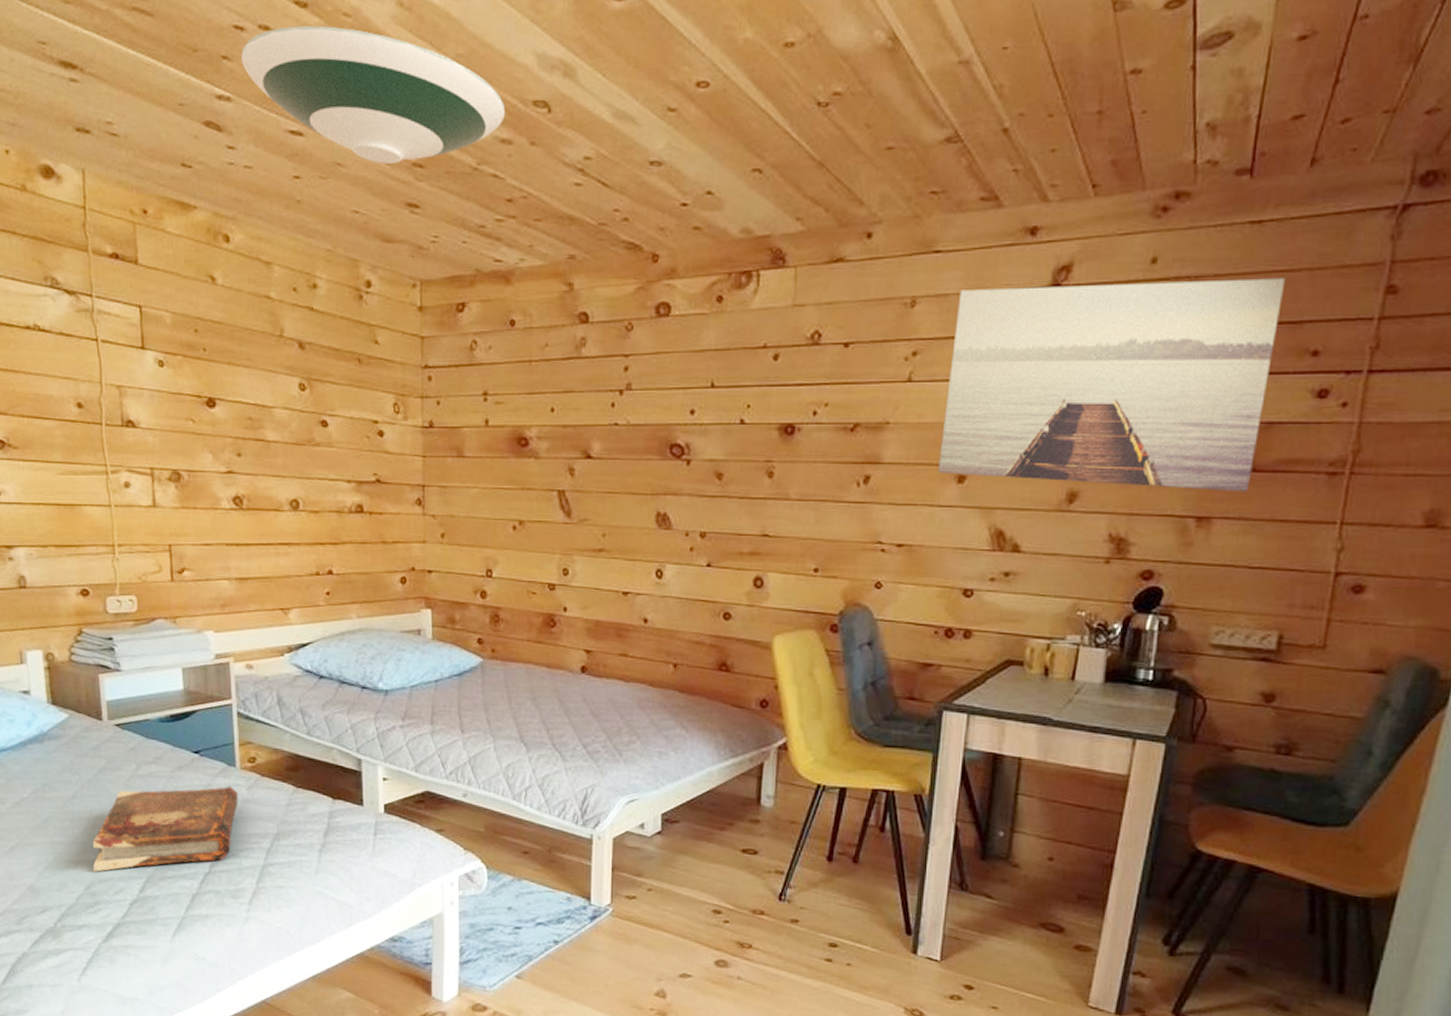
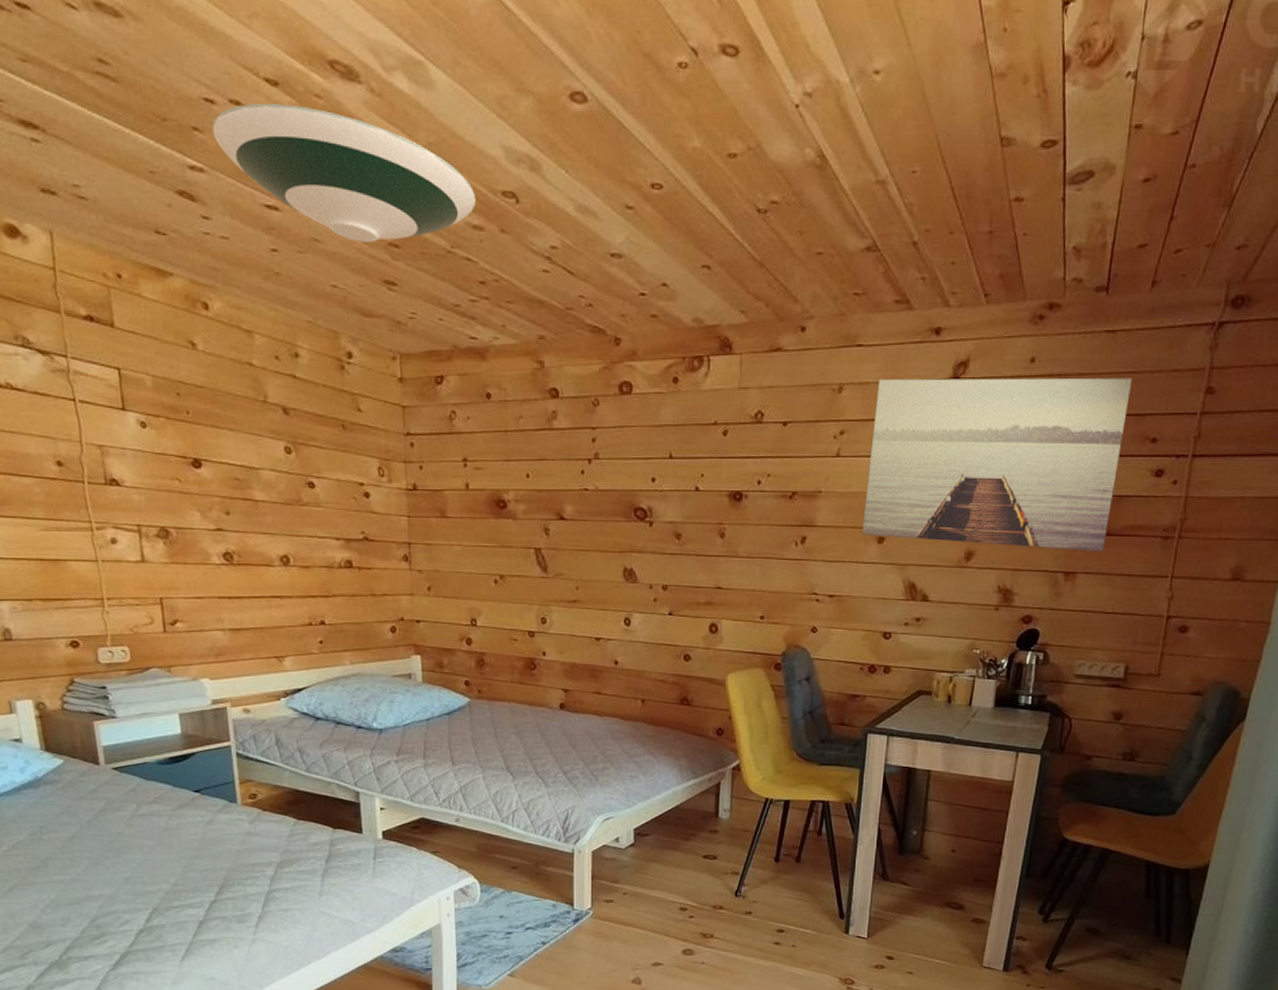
book: present [92,786,238,872] -> none [95,821,241,906]

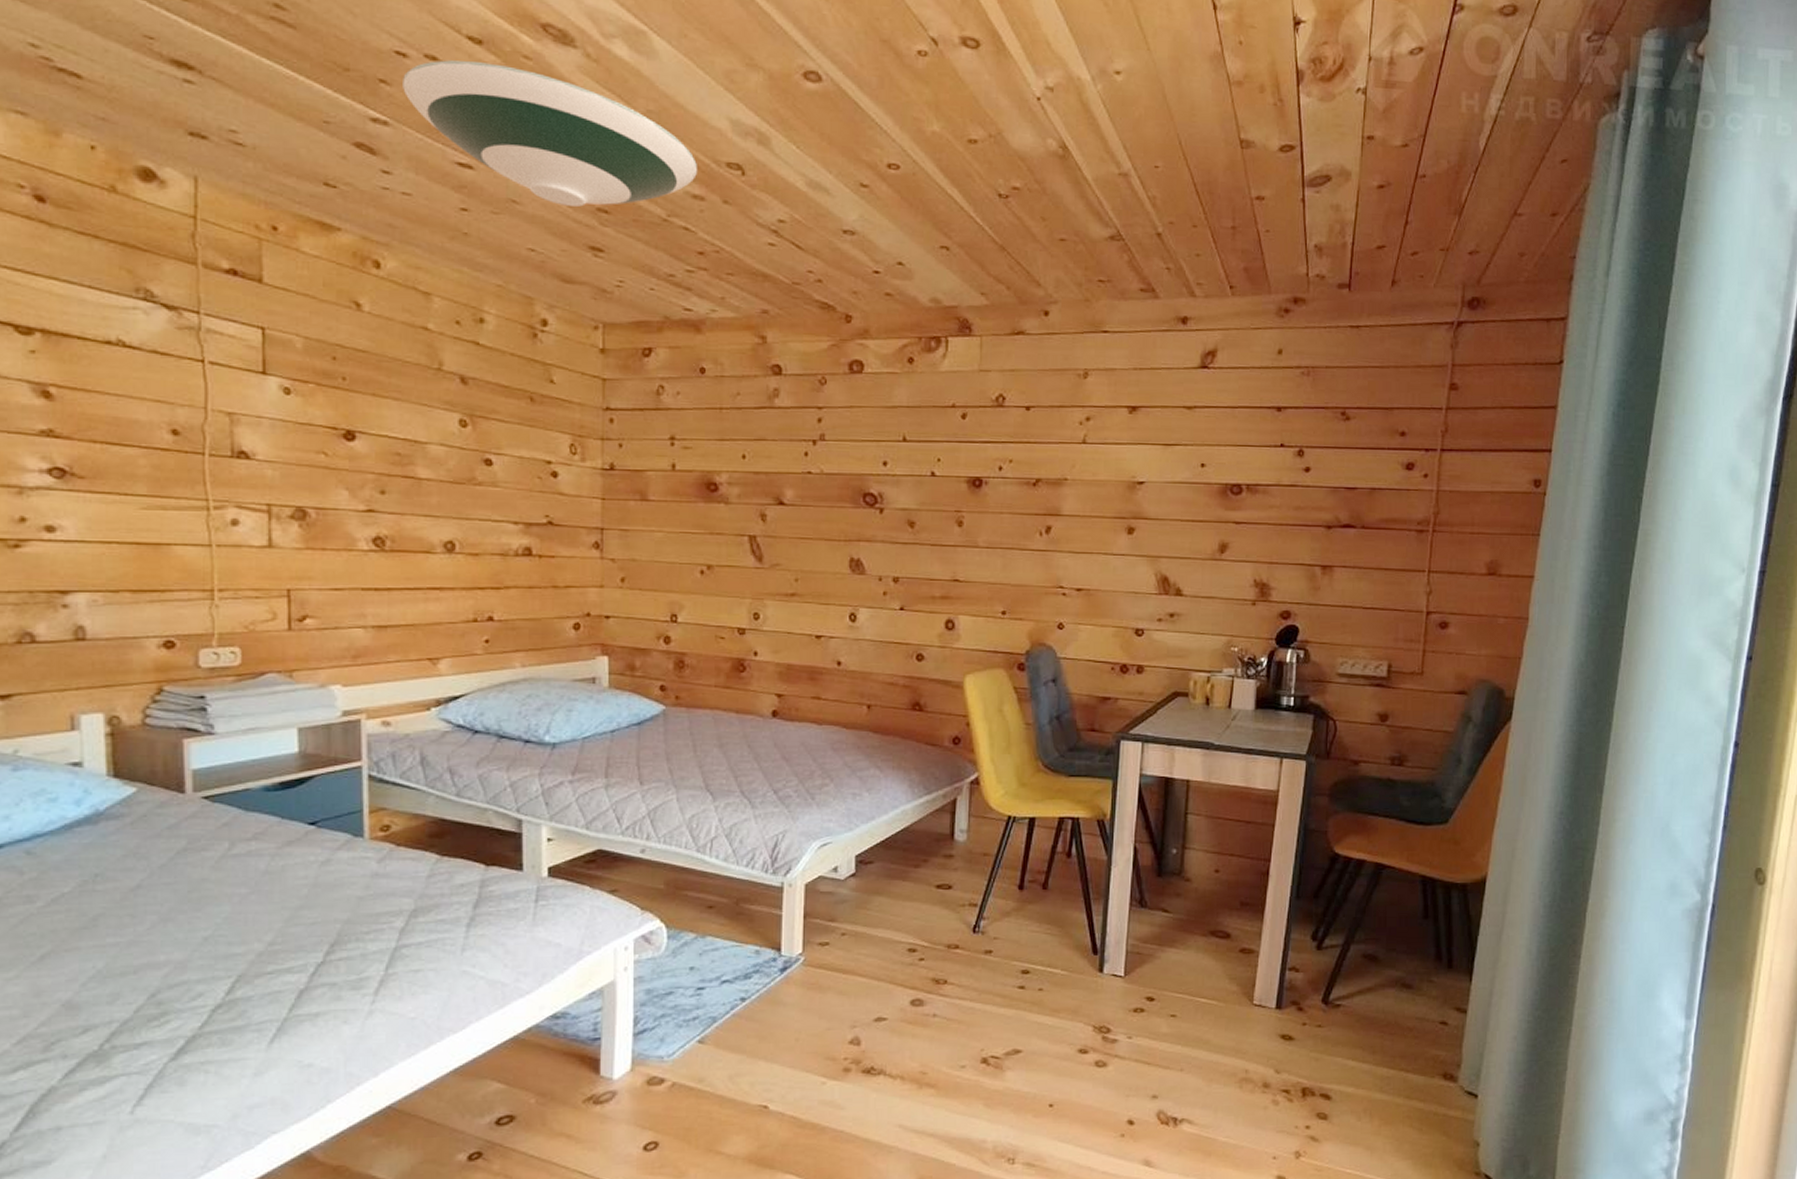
wall art: present [862,377,1133,552] -> none [1111,366,1379,546]

